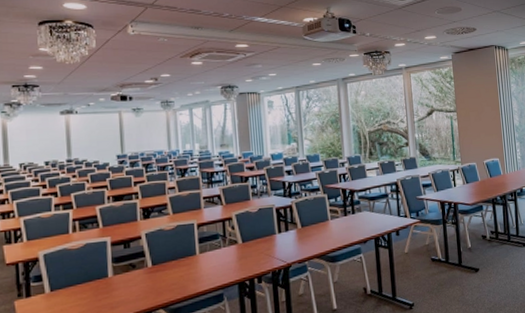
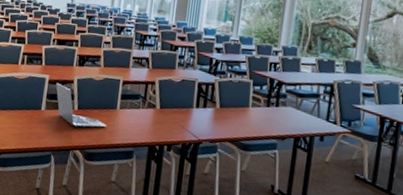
laptop: none [120,242,188,286] -> present [56,82,106,128]

